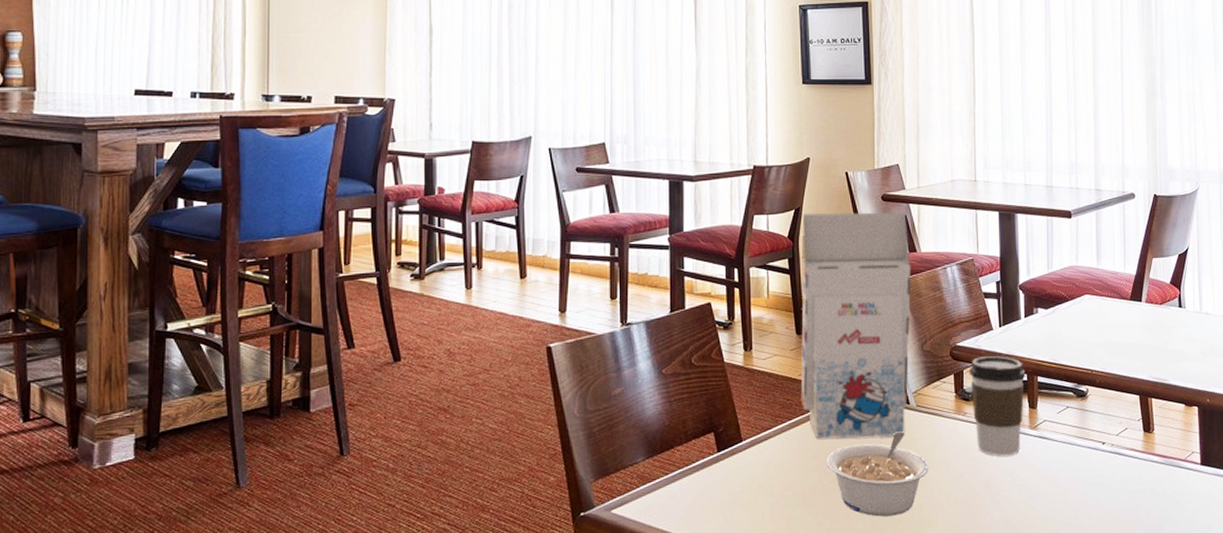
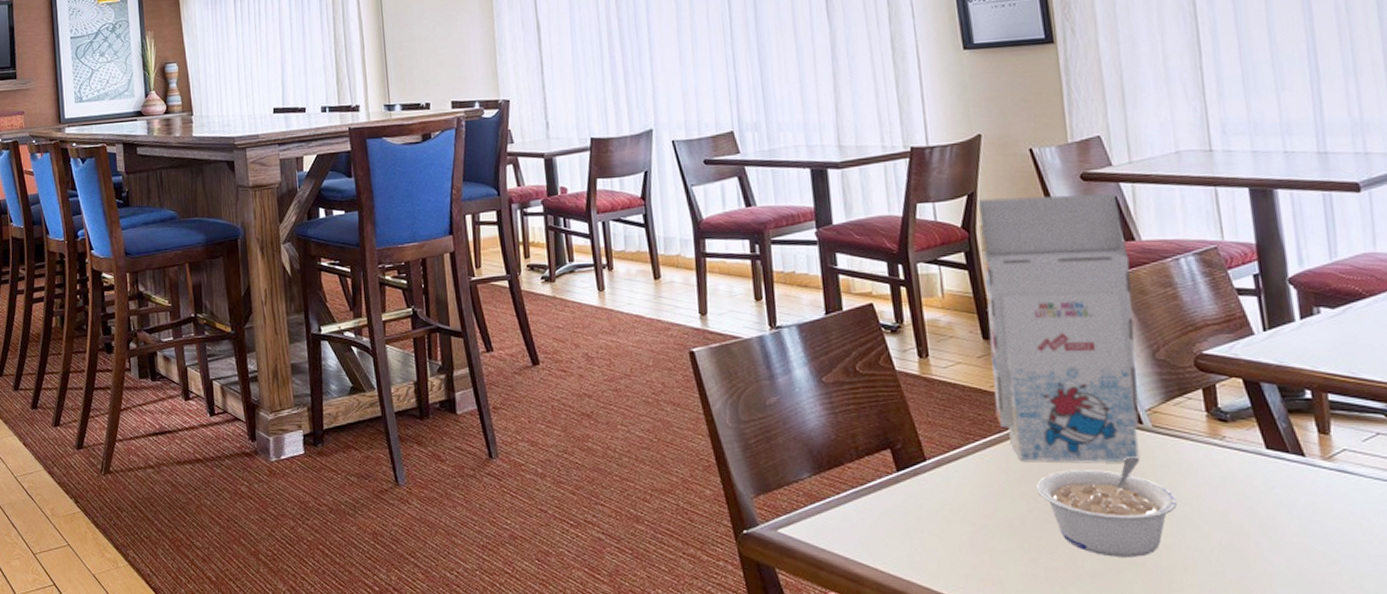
coffee cup: present [969,356,1026,456] -> none [1223,367,1311,492]

